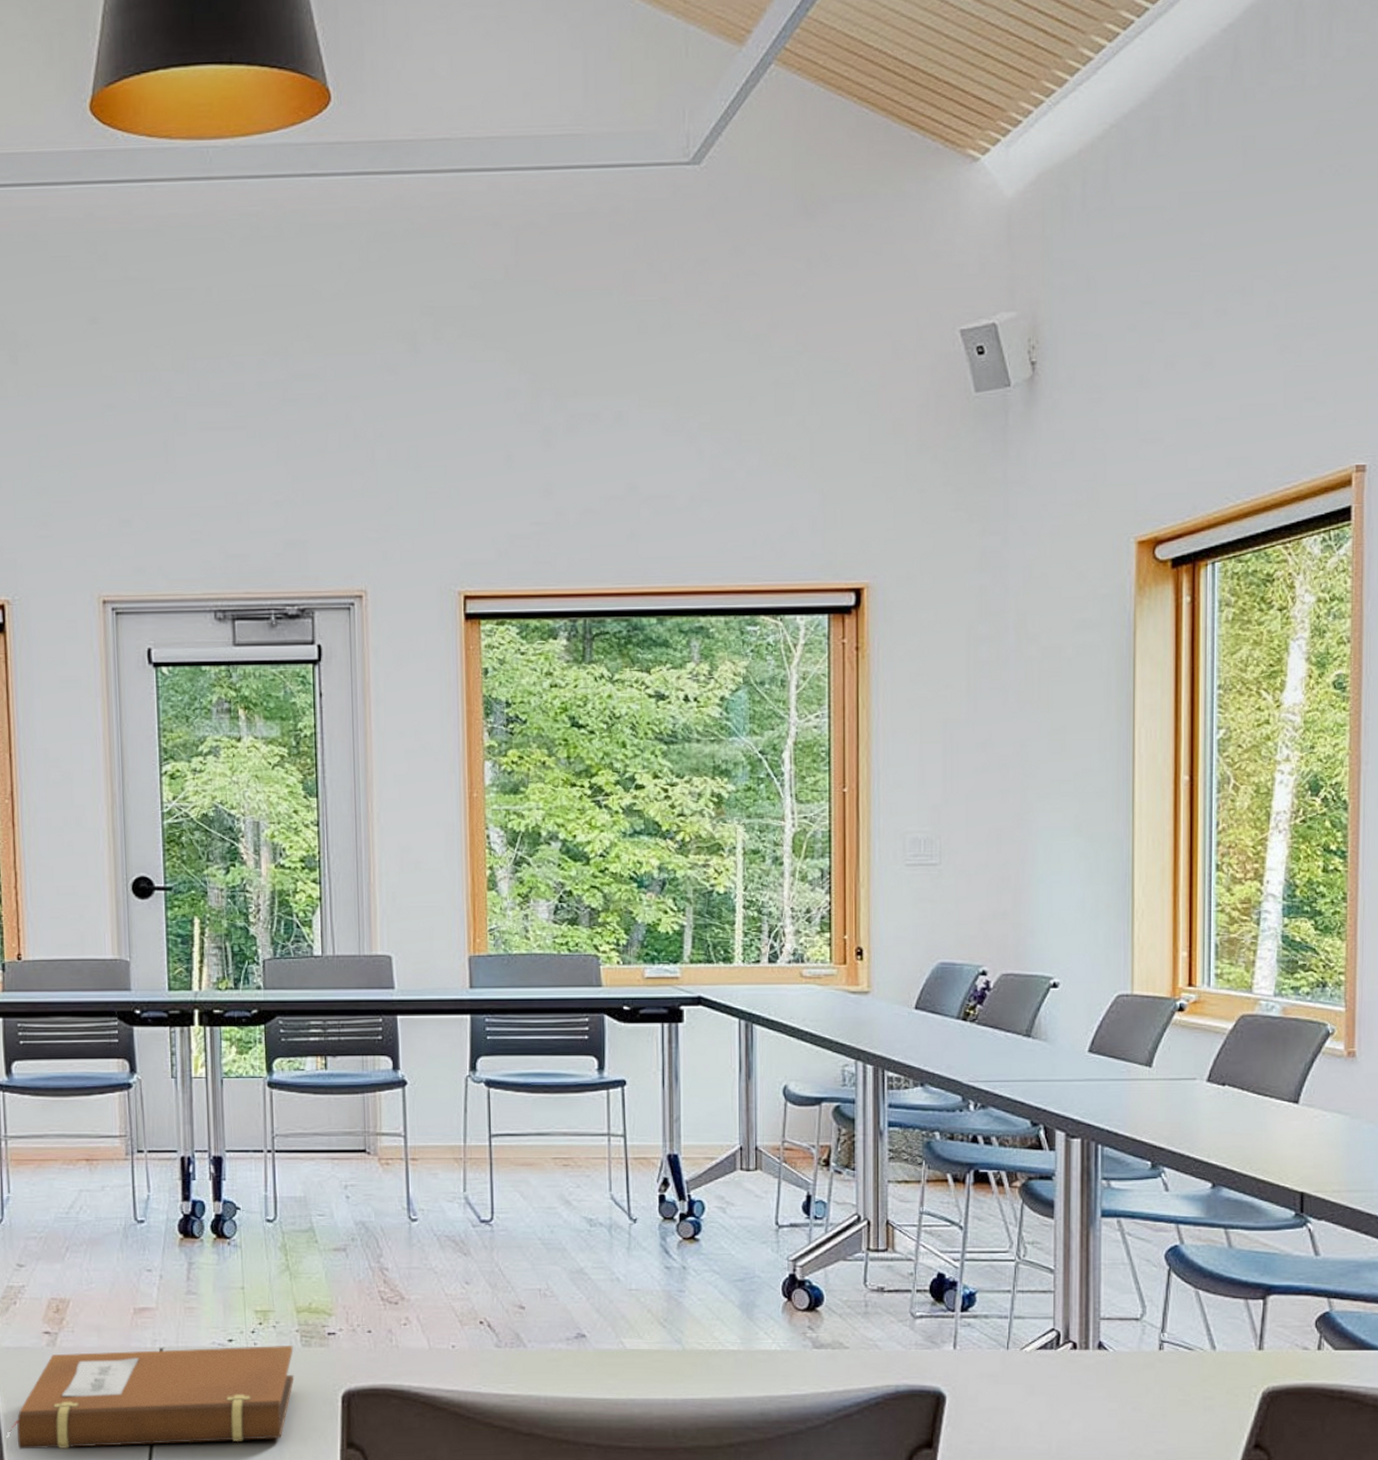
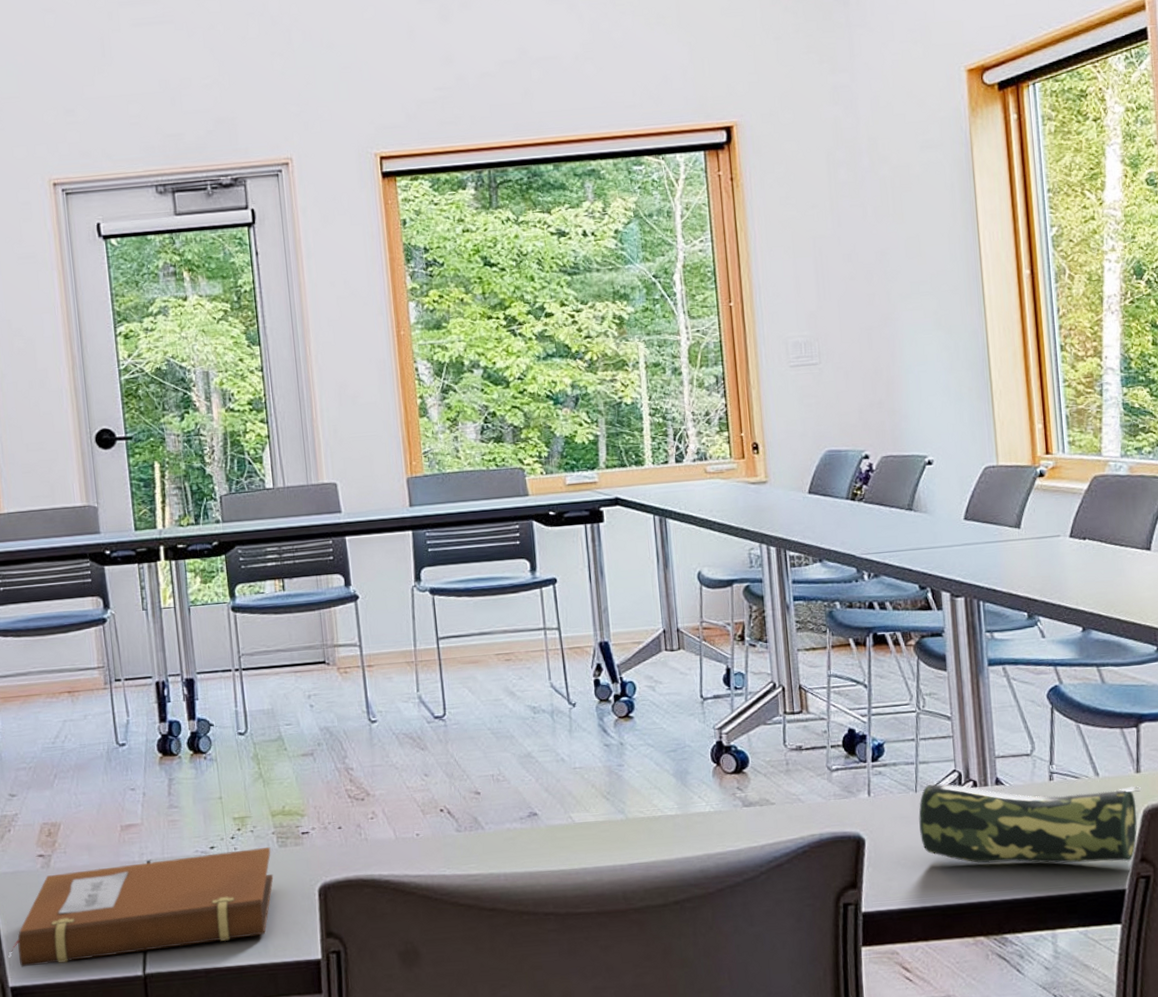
pencil case: none [1008,1343,1263,1447] -> present [919,784,1142,863]

